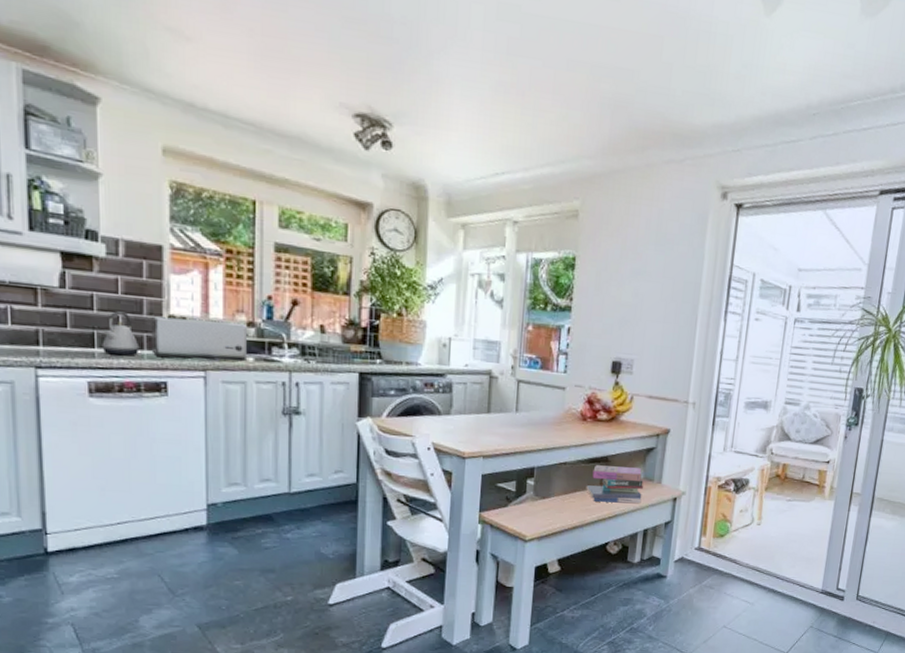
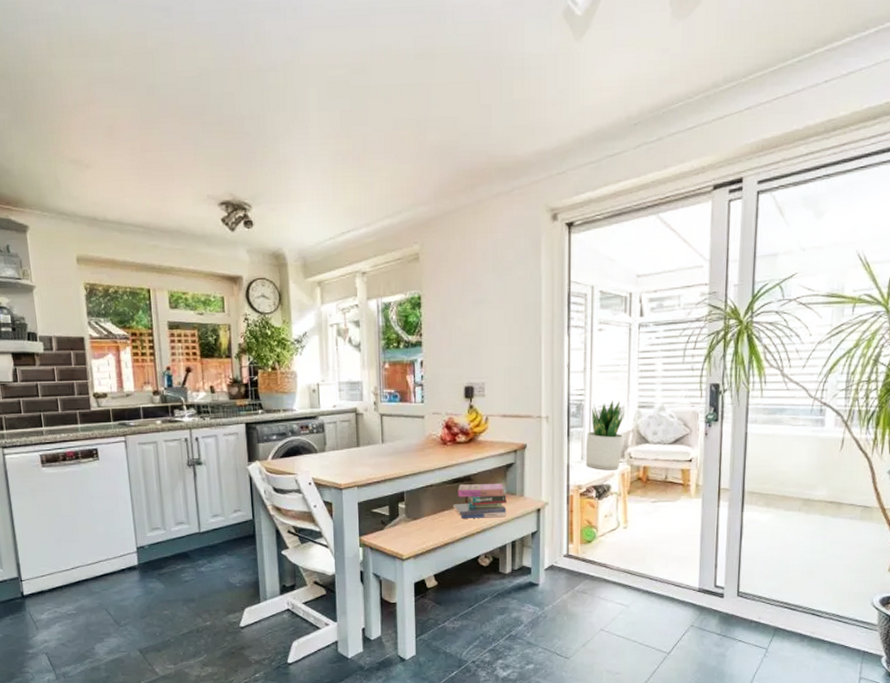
kettle: present [102,311,140,356] -> none [47,395,75,431]
toaster: present [151,316,248,361] -> none [81,393,156,429]
planter: none [728,393,771,465] -> present [585,400,624,471]

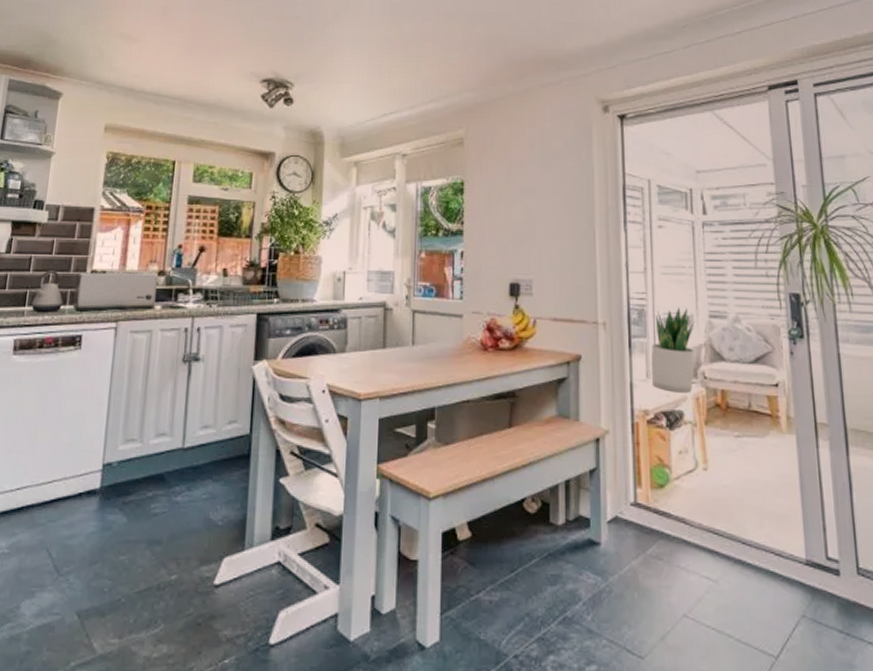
kettle: none [47,395,75,431] -> present [31,270,63,312]
toaster: none [81,393,156,429] -> present [72,272,159,312]
books: present [453,484,506,518] -> none [493,402,558,448]

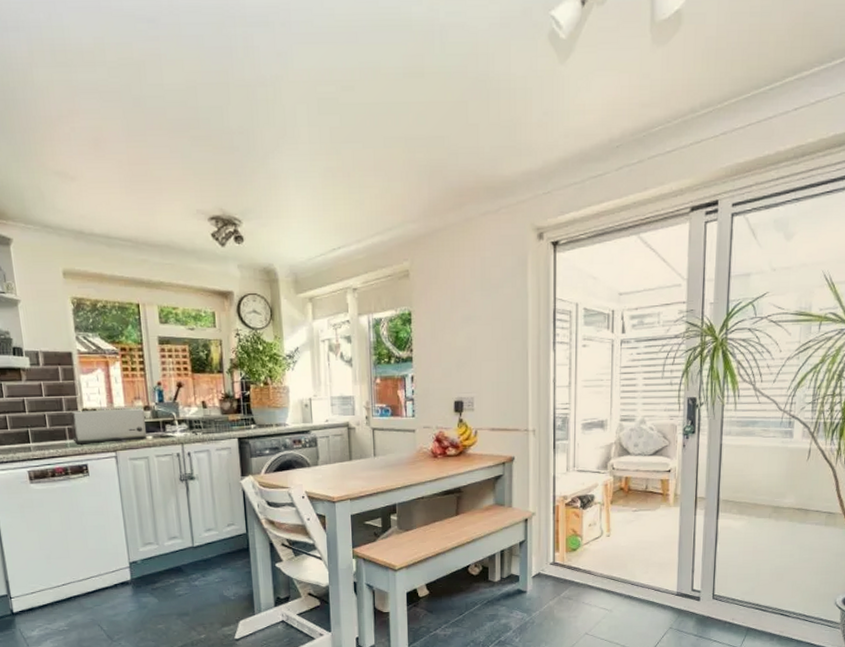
kettle: present [31,270,63,312] -> none [35,411,64,447]
planter: present [650,307,695,393] -> none [570,413,607,481]

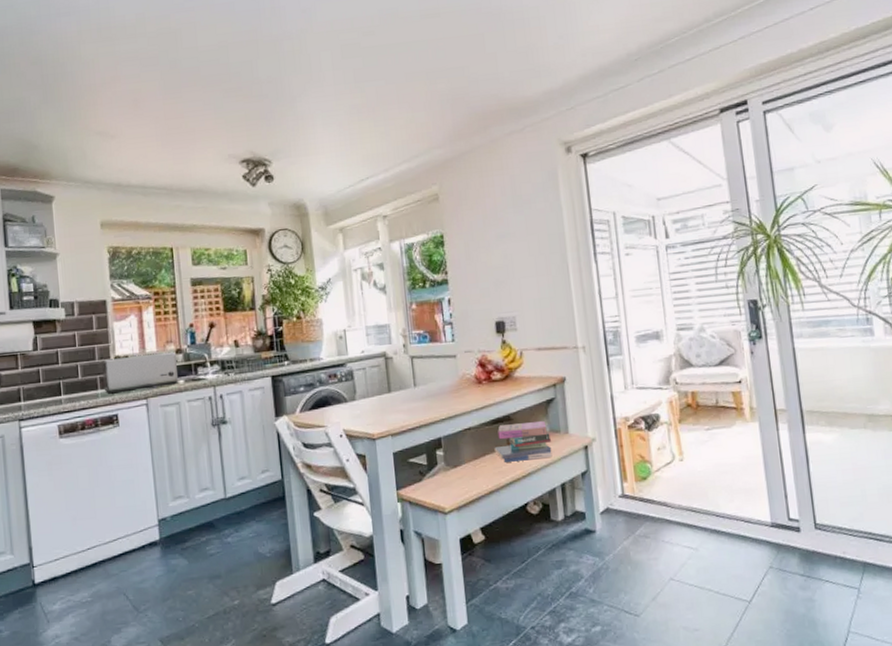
books: none [444,495,495,529] -> present [494,421,552,462]

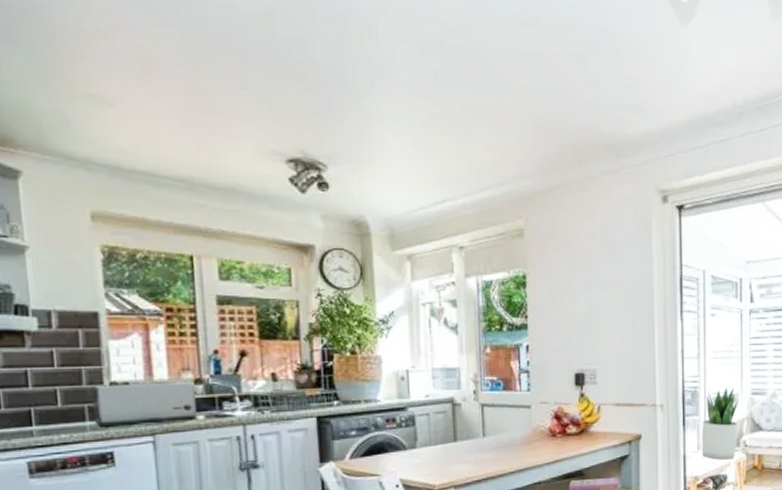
planter: none [627,324,667,399] -> present [701,387,739,460]

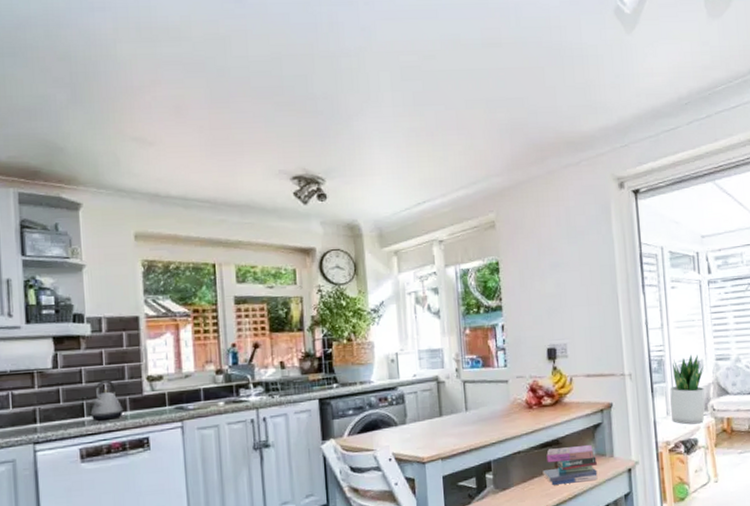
kettle: none [40,385,82,431] -> present [90,380,124,421]
toaster: present [91,381,198,427] -> none [132,372,219,416]

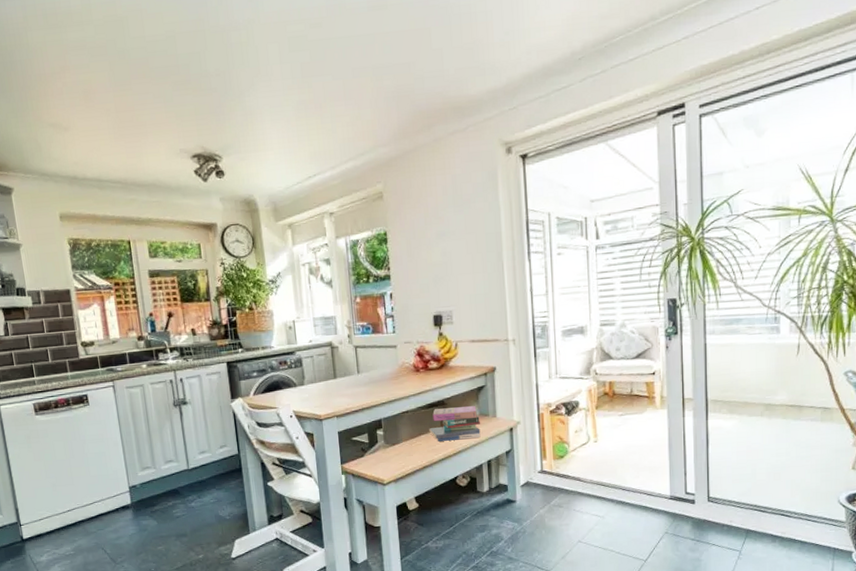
kettle: present [90,380,124,421] -> none [38,345,65,380]
planter: present [669,354,706,425] -> none [552,320,589,388]

